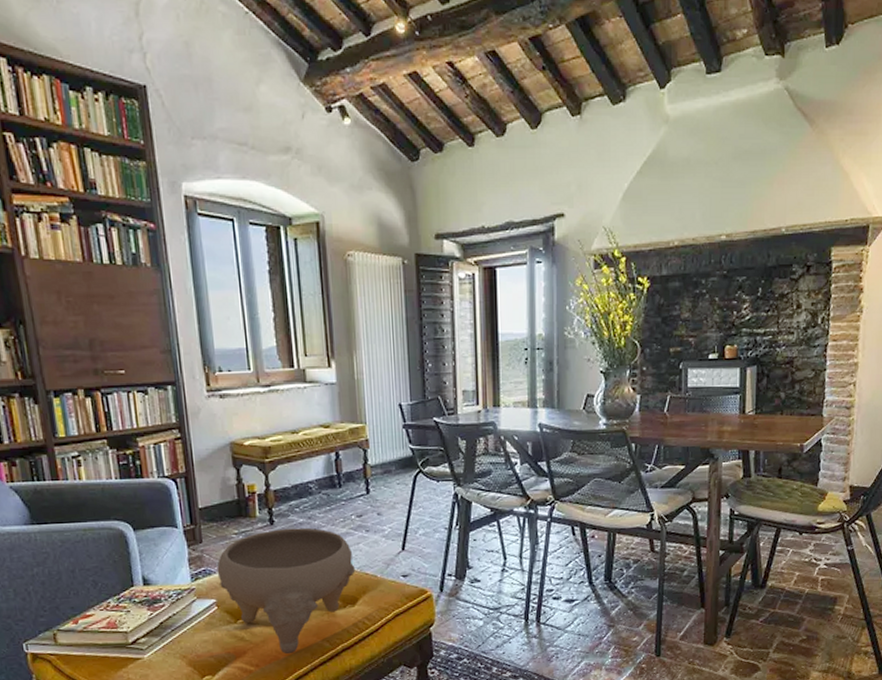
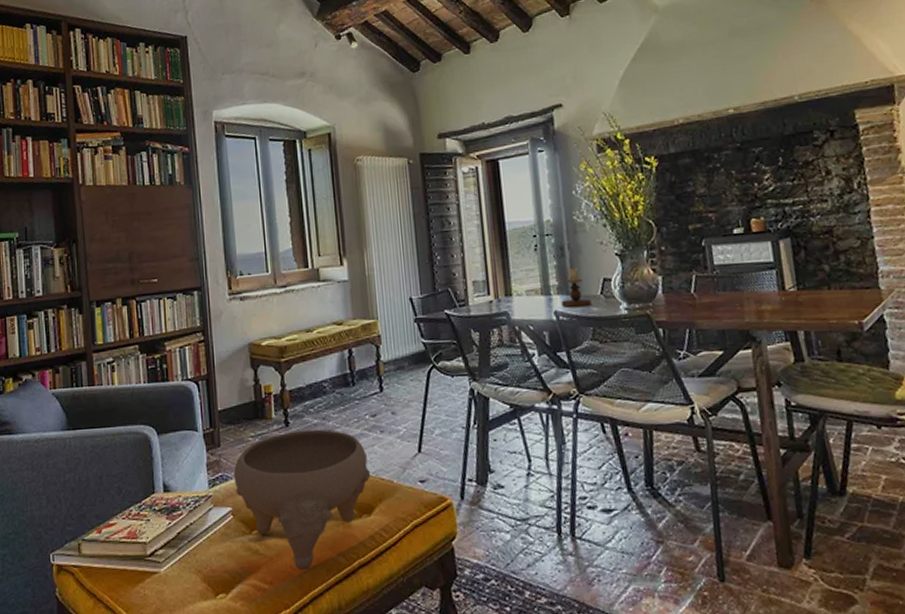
candlestick: none [546,382,574,421] -> present [561,267,591,308]

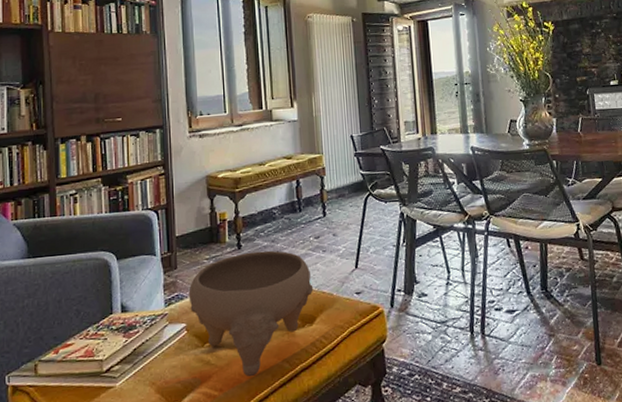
candlestick: present [561,267,591,308] -> none [477,110,501,144]

